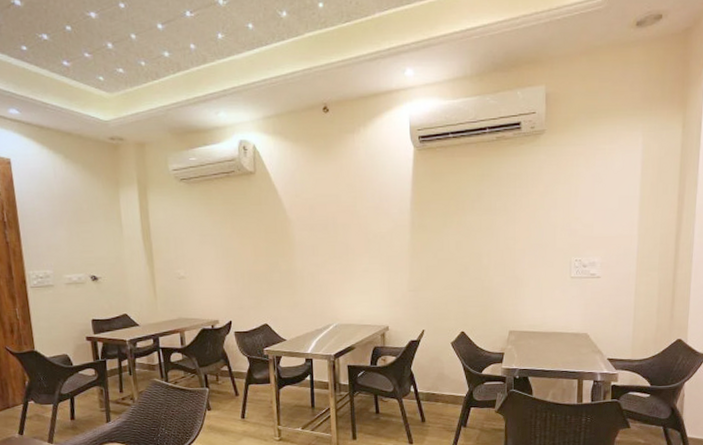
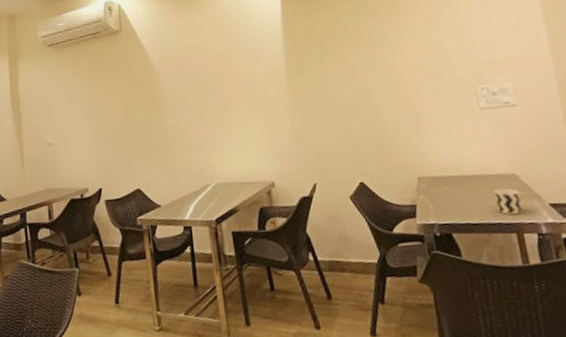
cup: none [566,344,591,366] -> present [493,188,527,215]

